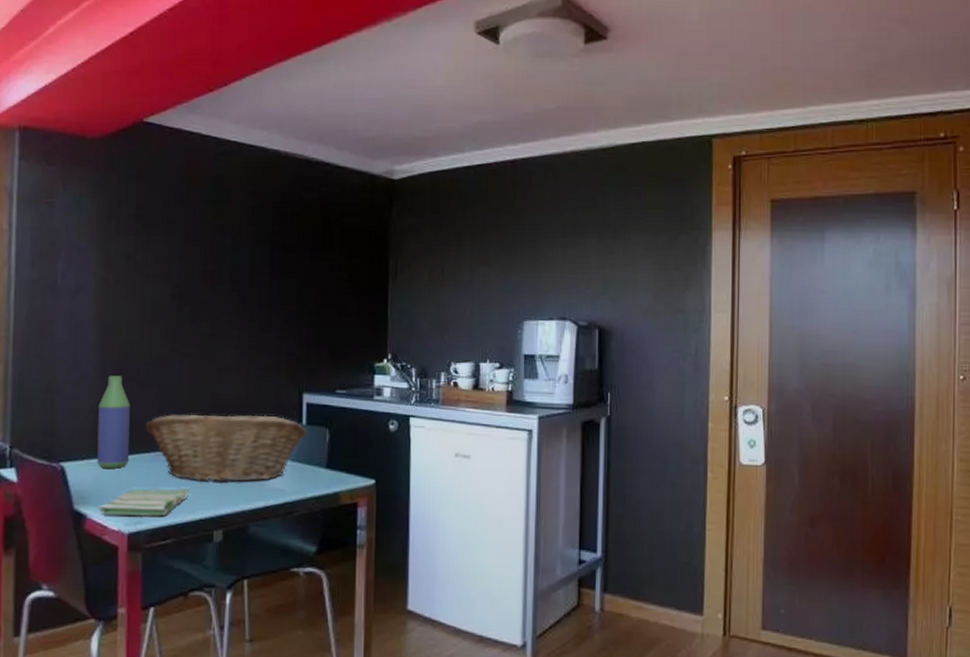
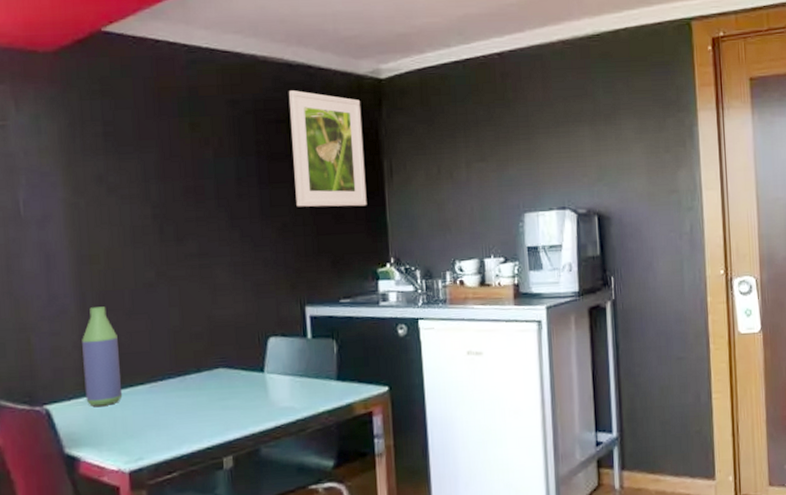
dish towel: present [97,487,189,517] -> none [92,416,193,455]
fruit basket: present [145,414,306,482] -> none [137,332,312,408]
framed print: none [303,186,373,301] -> present [288,90,367,207]

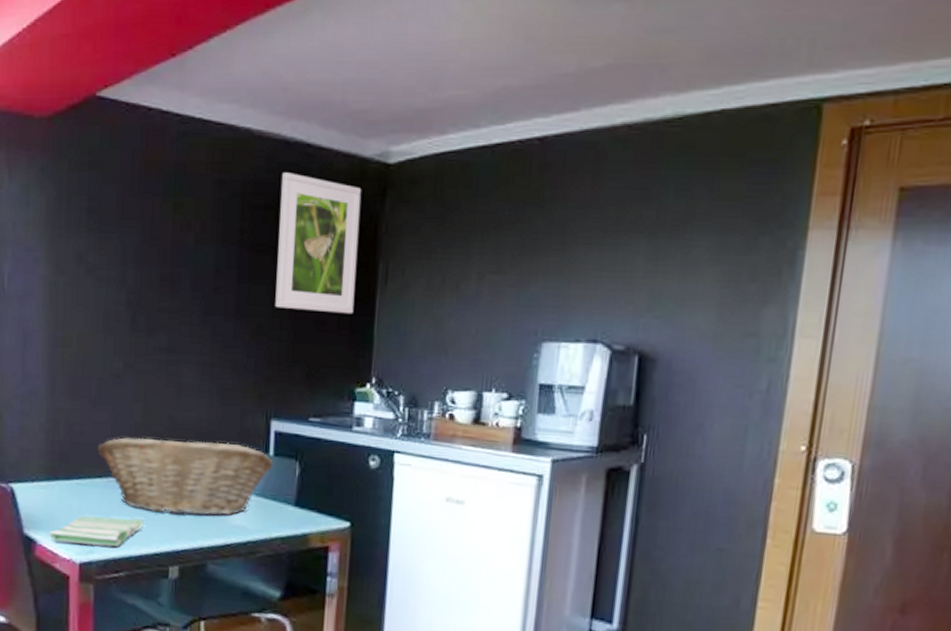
bottle: present [82,306,123,406] -> none [47,391,81,493]
dish towel: none [92,416,193,455] -> present [48,515,144,548]
fruit basket: none [137,332,312,408] -> present [97,437,273,516]

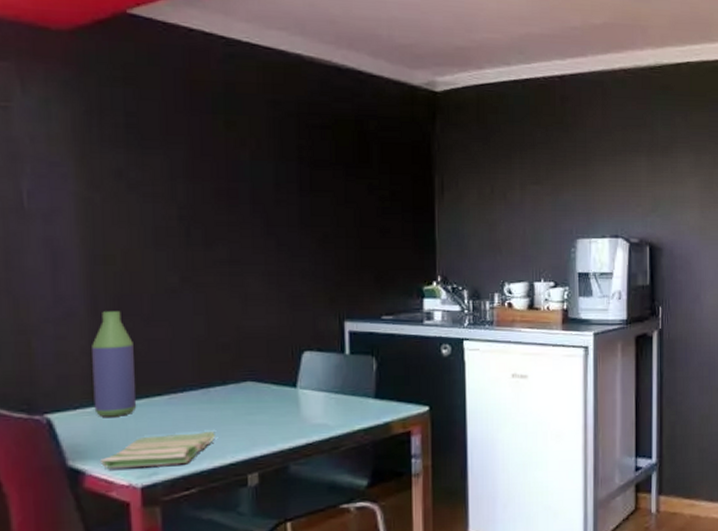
bottle: none [47,391,81,493] -> present [92,311,137,417]
fruit basket: present [97,437,273,516] -> none [154,346,350,422]
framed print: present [275,172,362,314] -> none [335,96,415,222]

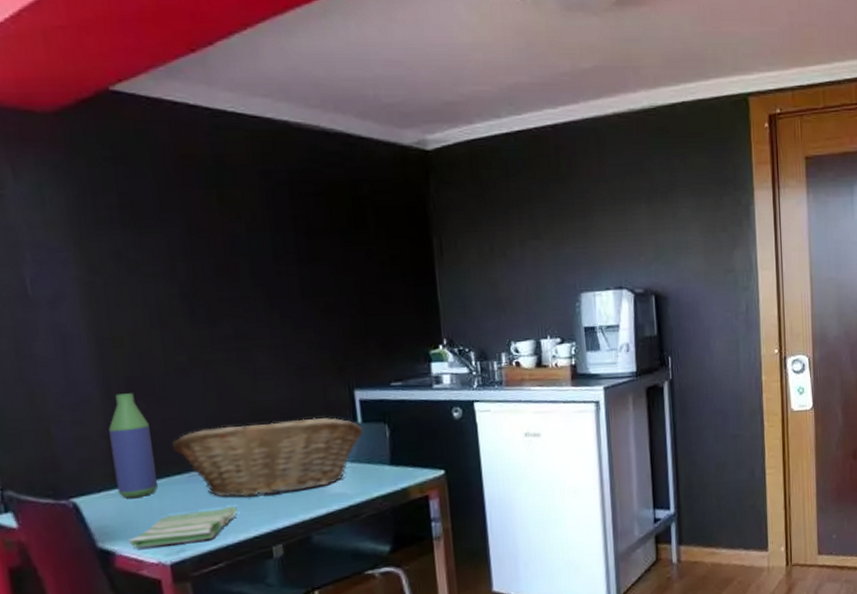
fruit basket: none [154,346,350,422] -> present [172,417,363,497]

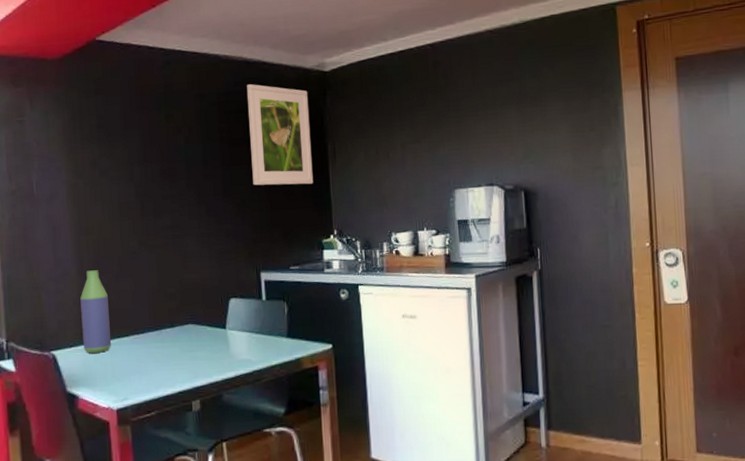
dish towel: present [127,505,238,548] -> none [88,364,167,394]
fruit basket: present [172,417,363,497] -> none [123,294,266,358]
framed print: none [326,161,417,287] -> present [246,84,314,186]

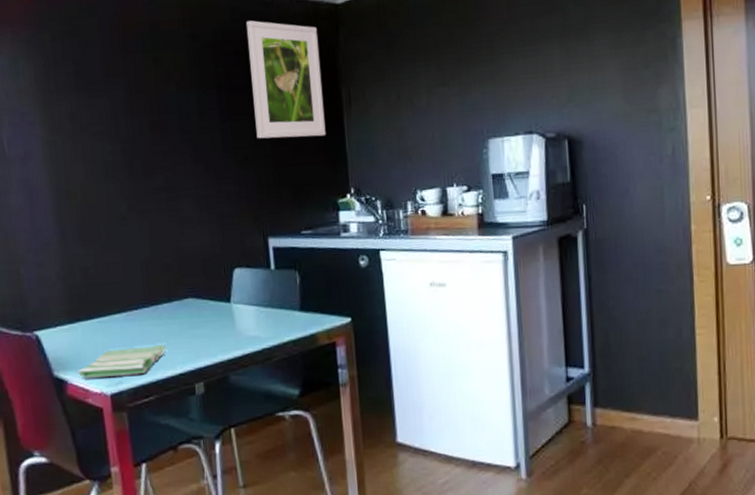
bottle: present [80,270,112,353] -> none [64,239,102,333]
dish towel: none [88,364,167,394] -> present [77,344,166,378]

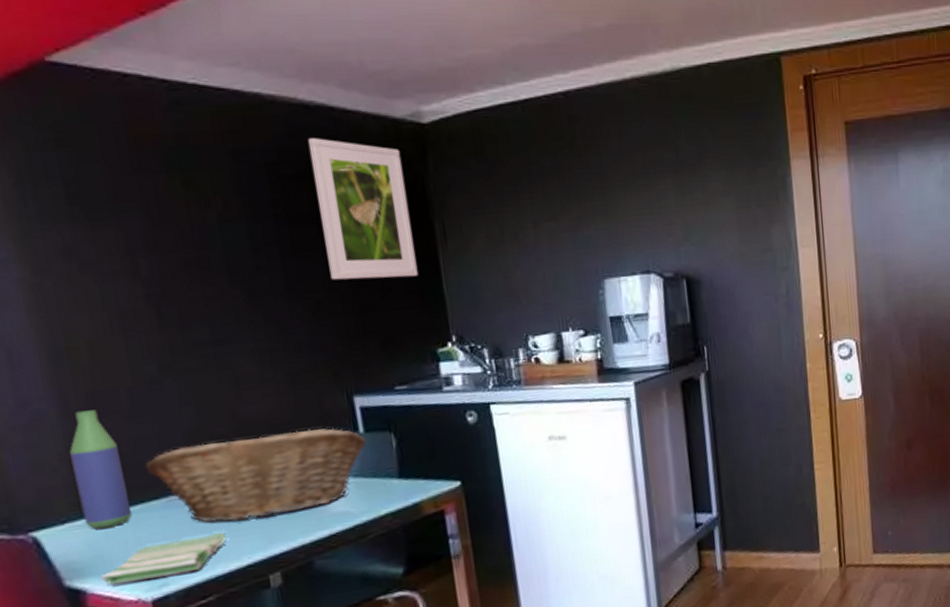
bottle: none [64,239,102,333] -> present [69,410,133,529]
fruit basket: none [113,264,276,336] -> present [145,428,366,523]

